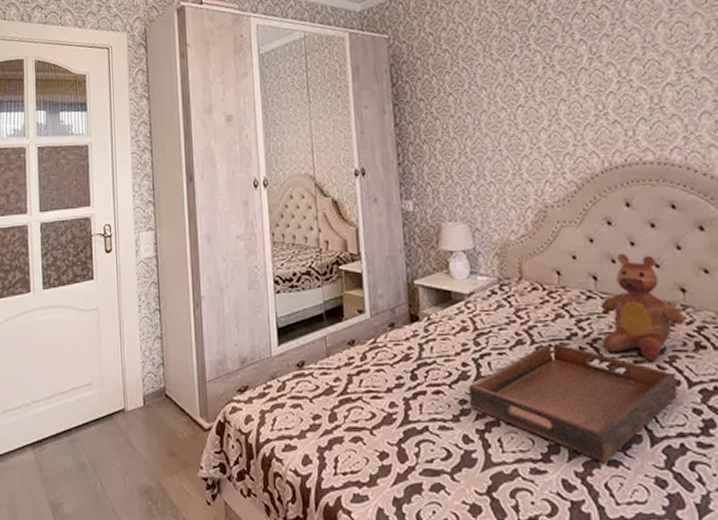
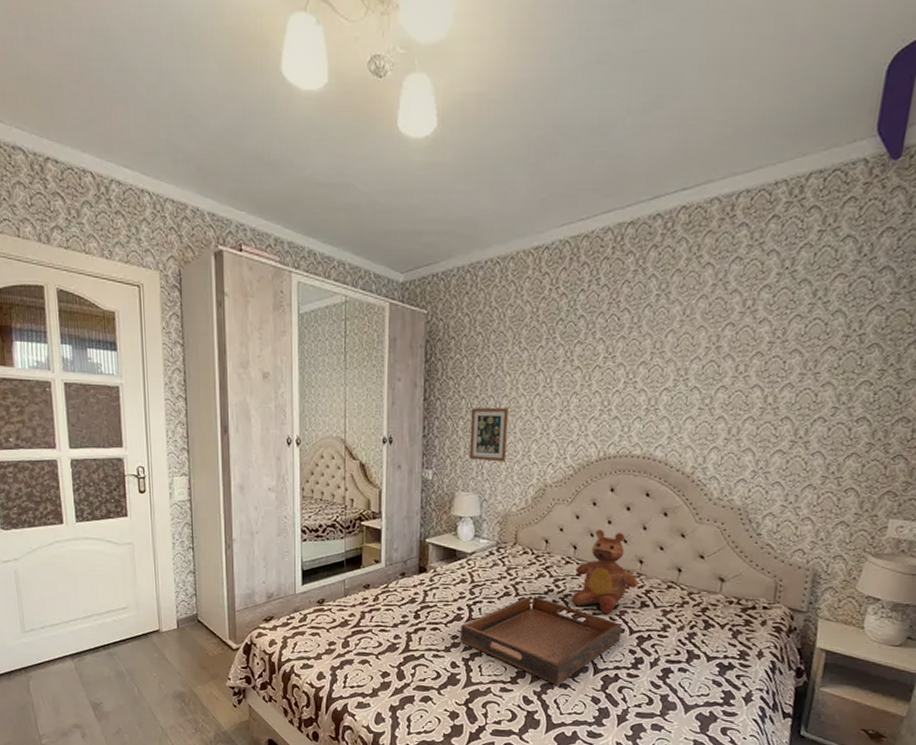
picture frame: none [448,124,494,185] -> present [469,407,509,462]

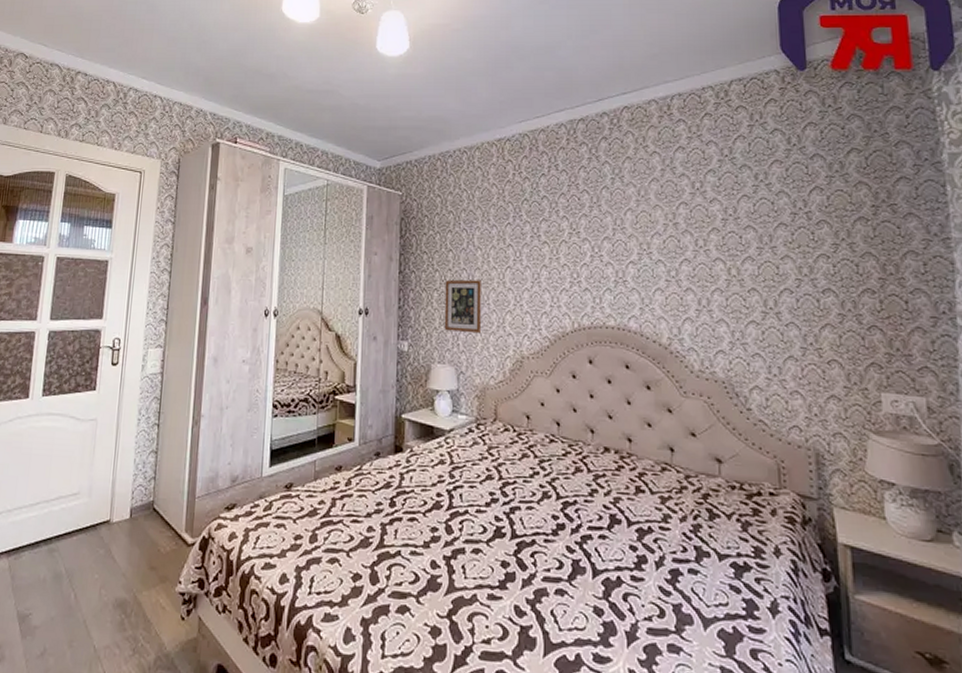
serving tray: present [460,596,622,686] -> none [440,479,619,592]
teddy bear: present [571,529,639,615] -> none [560,403,630,502]

